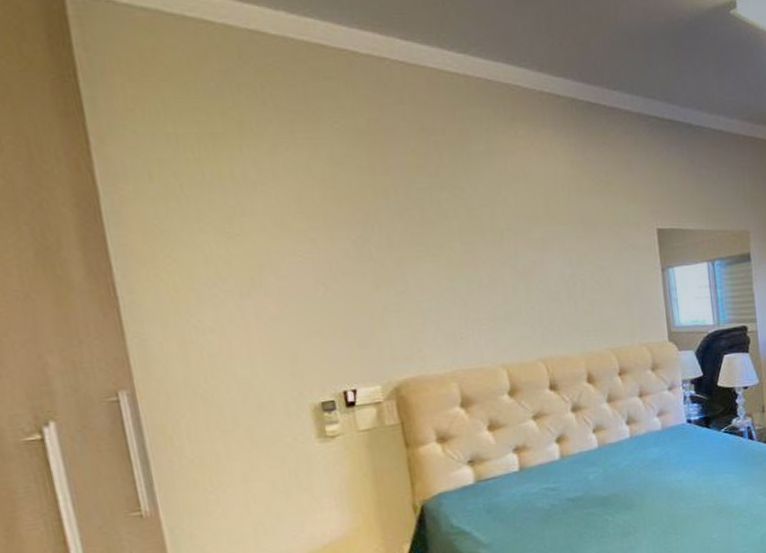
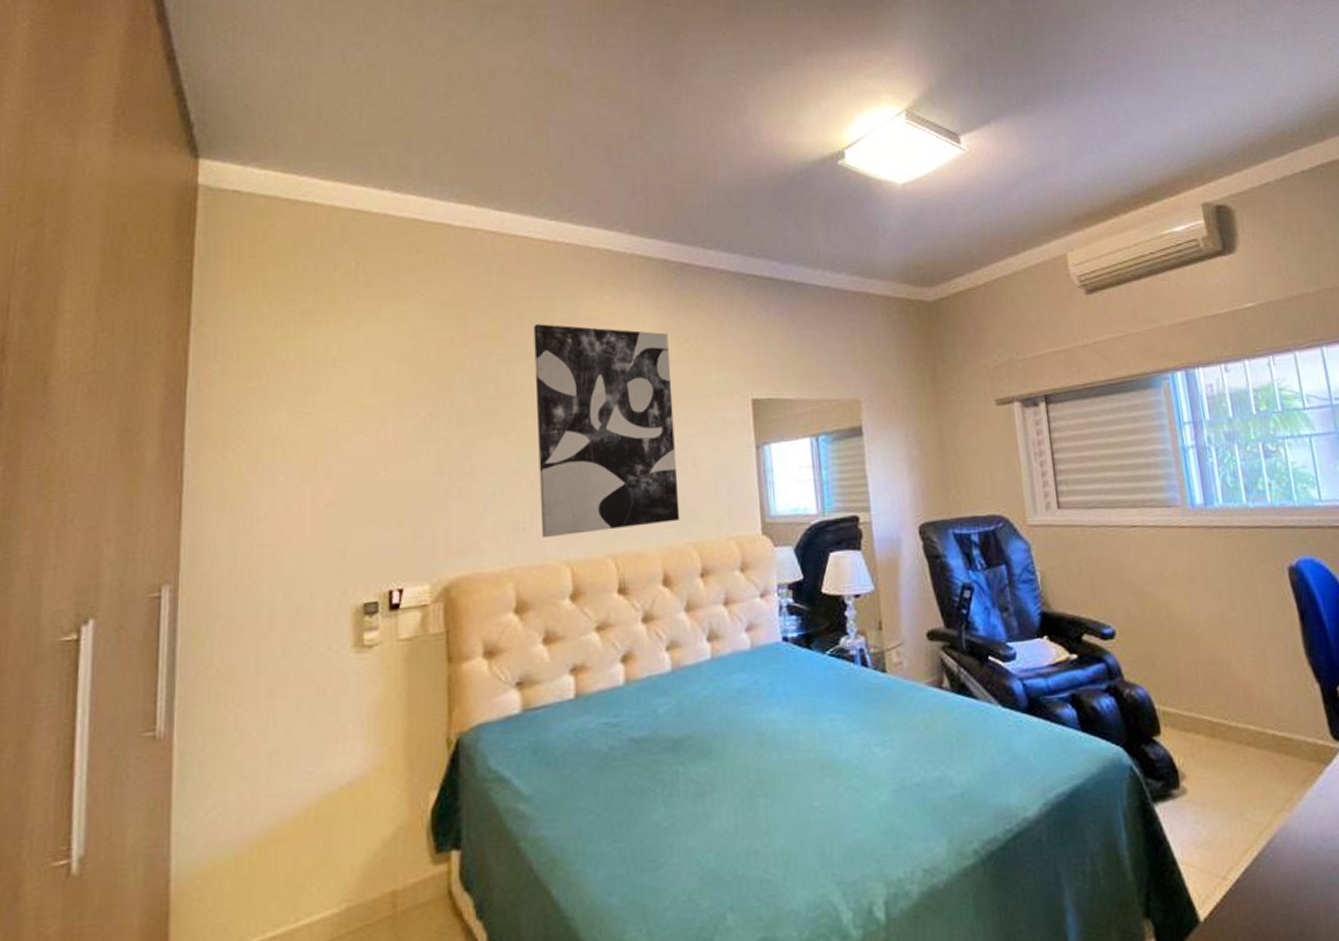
wall art: none [452,155,599,346] -> present [534,324,680,539]

